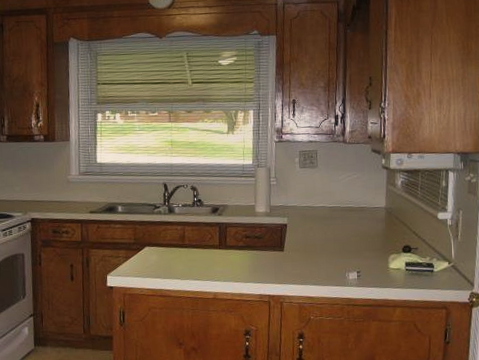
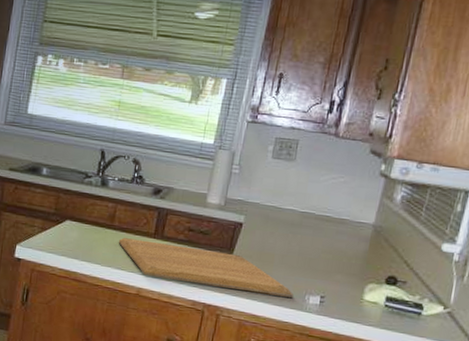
chopping board: none [191,250,337,281] -> present [118,238,295,298]

